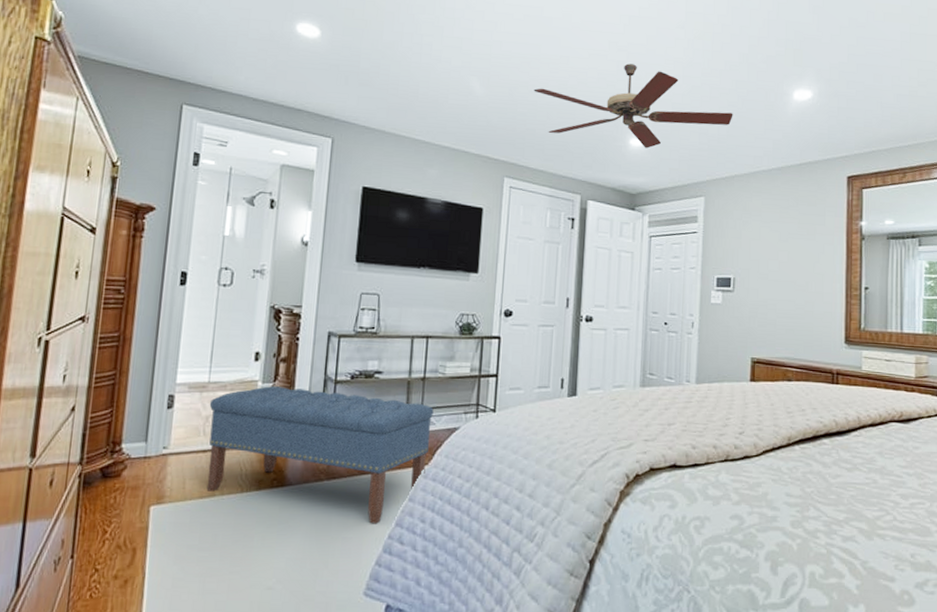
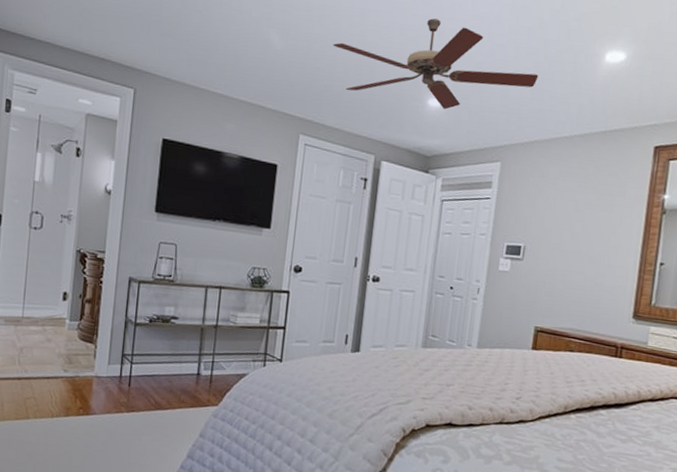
bench: present [206,386,434,524] -> none [22,324,225,455]

